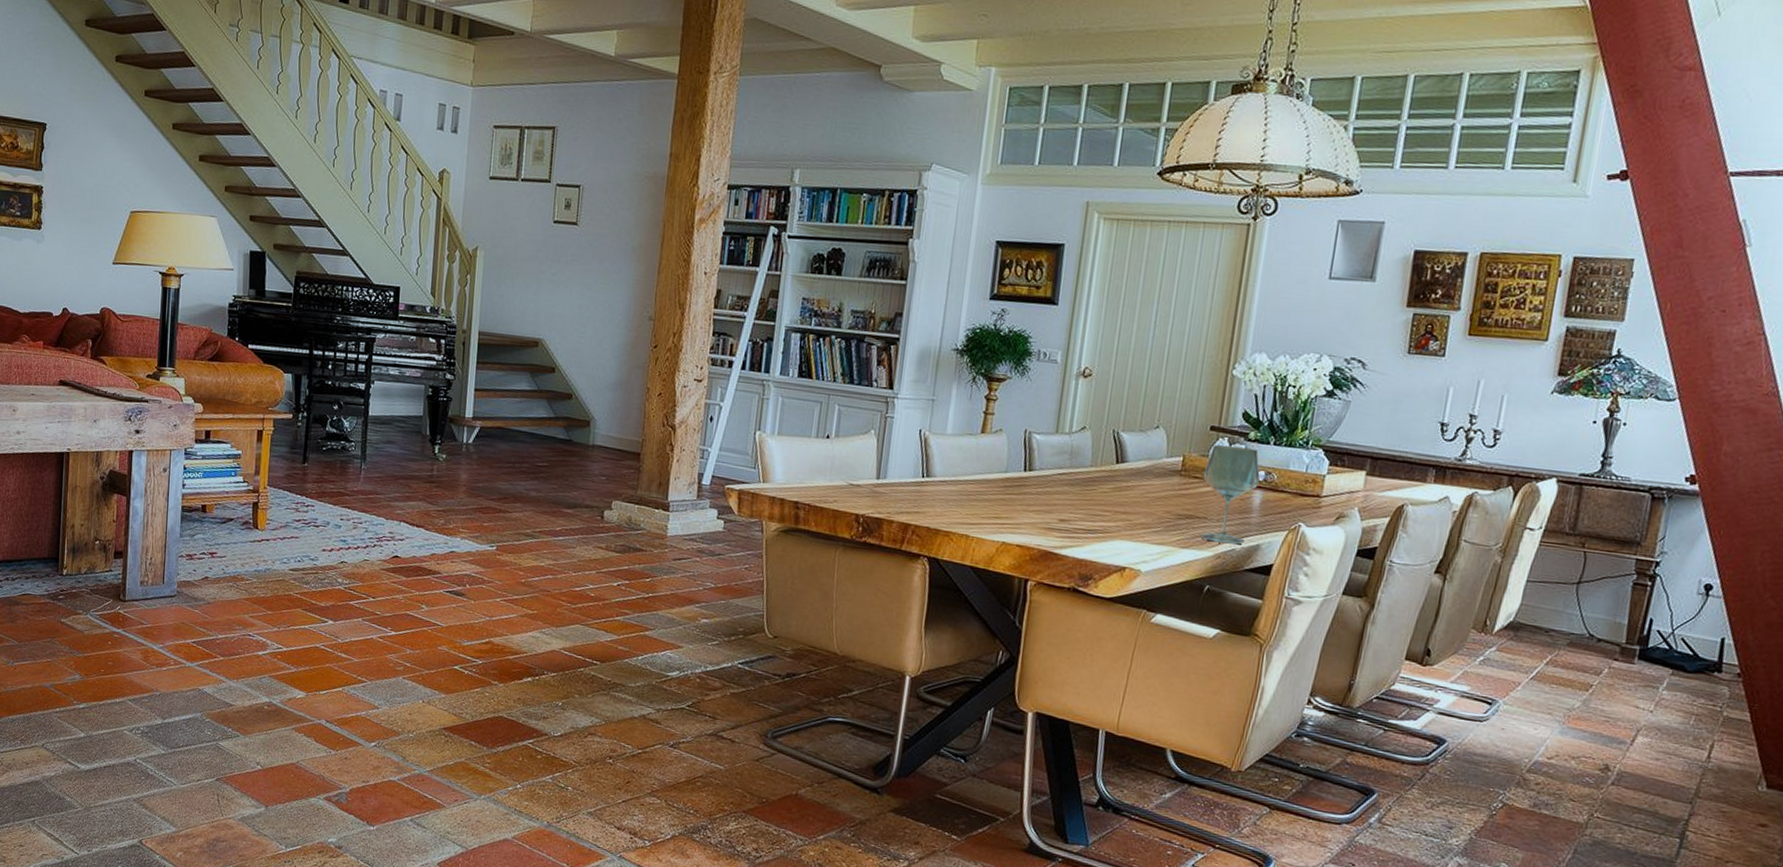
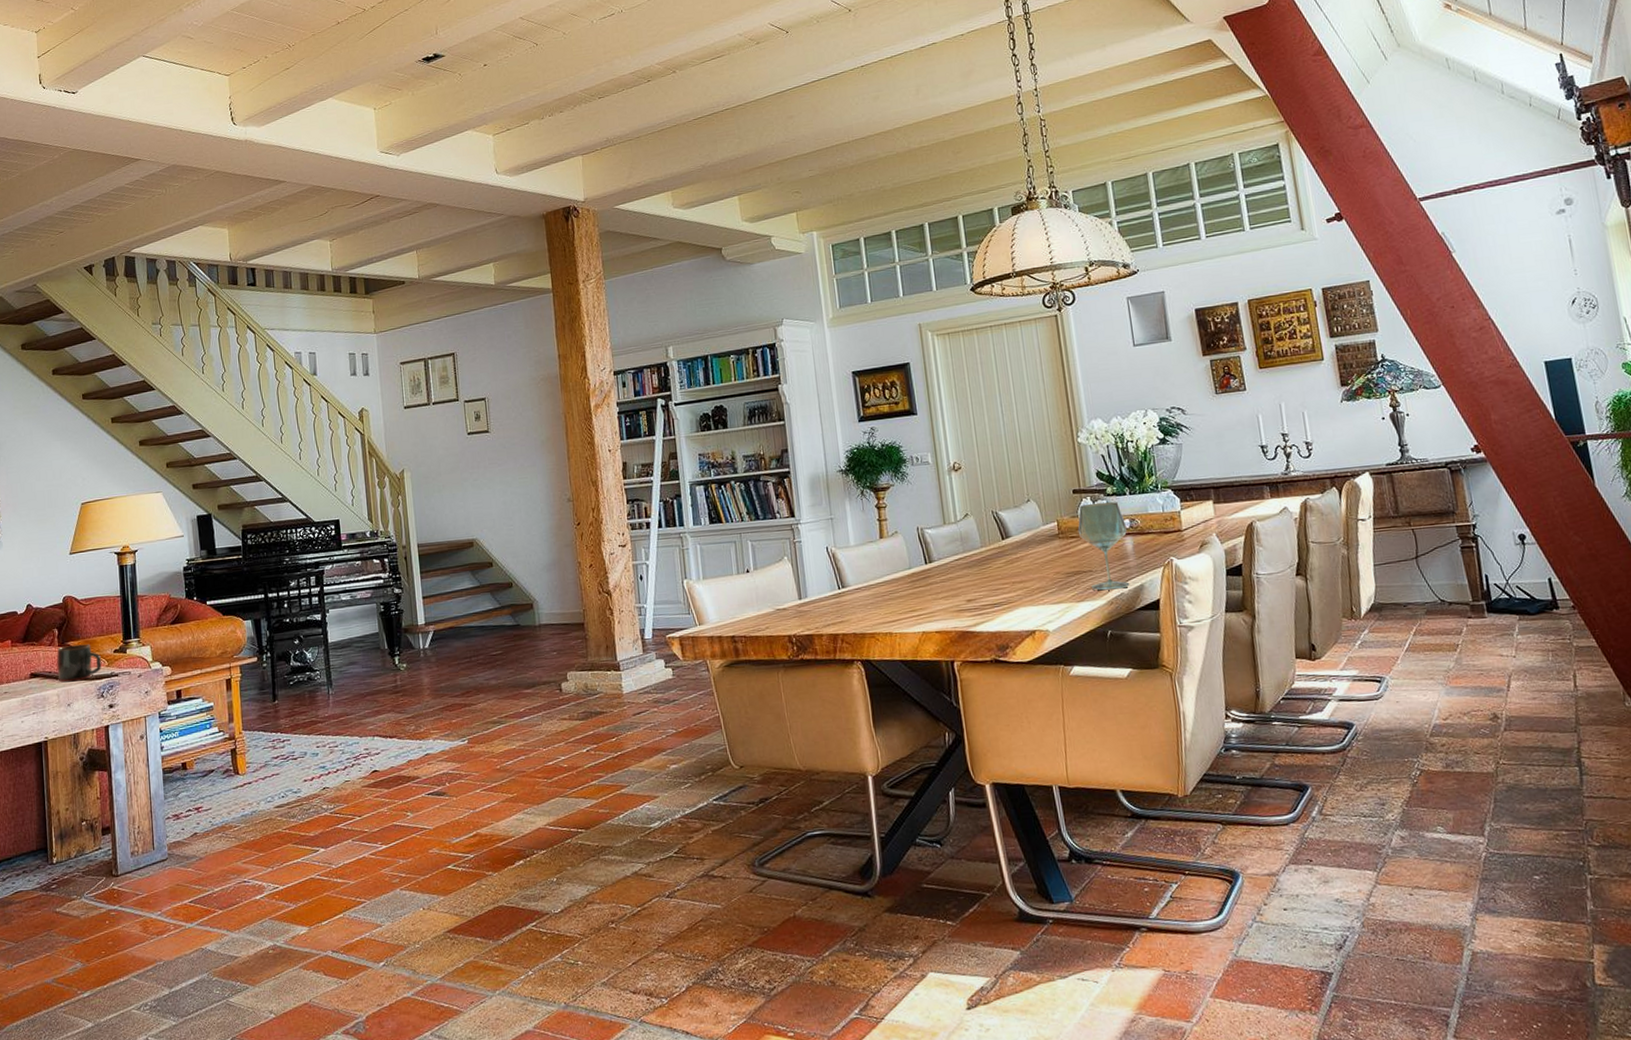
mug: none [87,359,133,399] -> present [56,644,102,683]

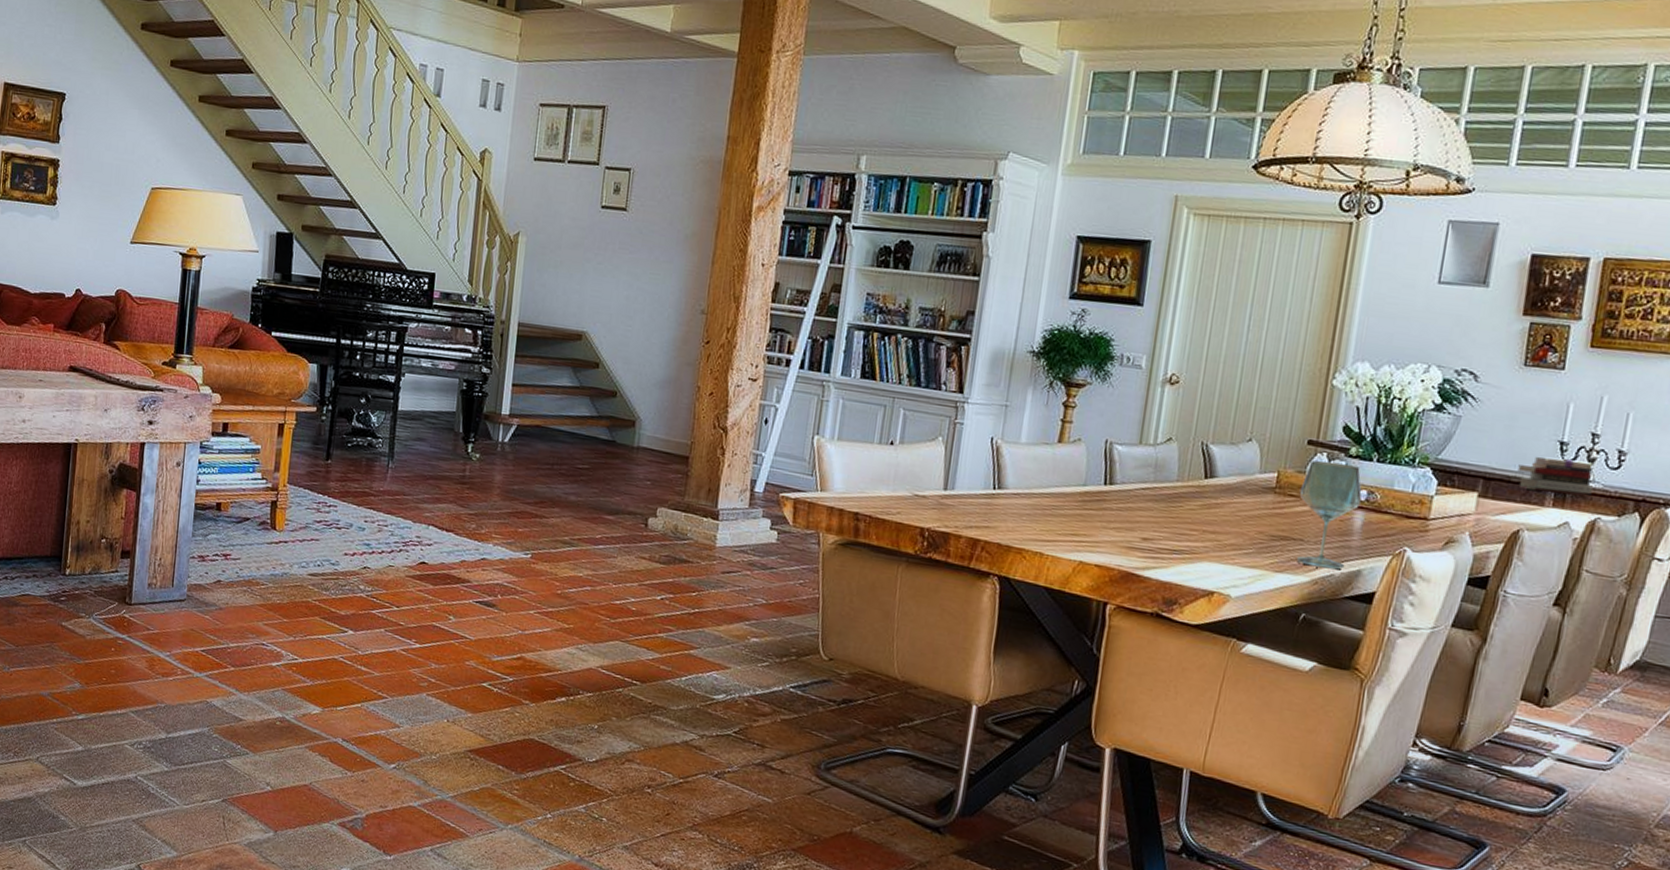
mug: present [56,644,102,683] -> none [98,344,148,387]
books: none [1235,456,1296,490] -> present [1517,456,1593,496]

